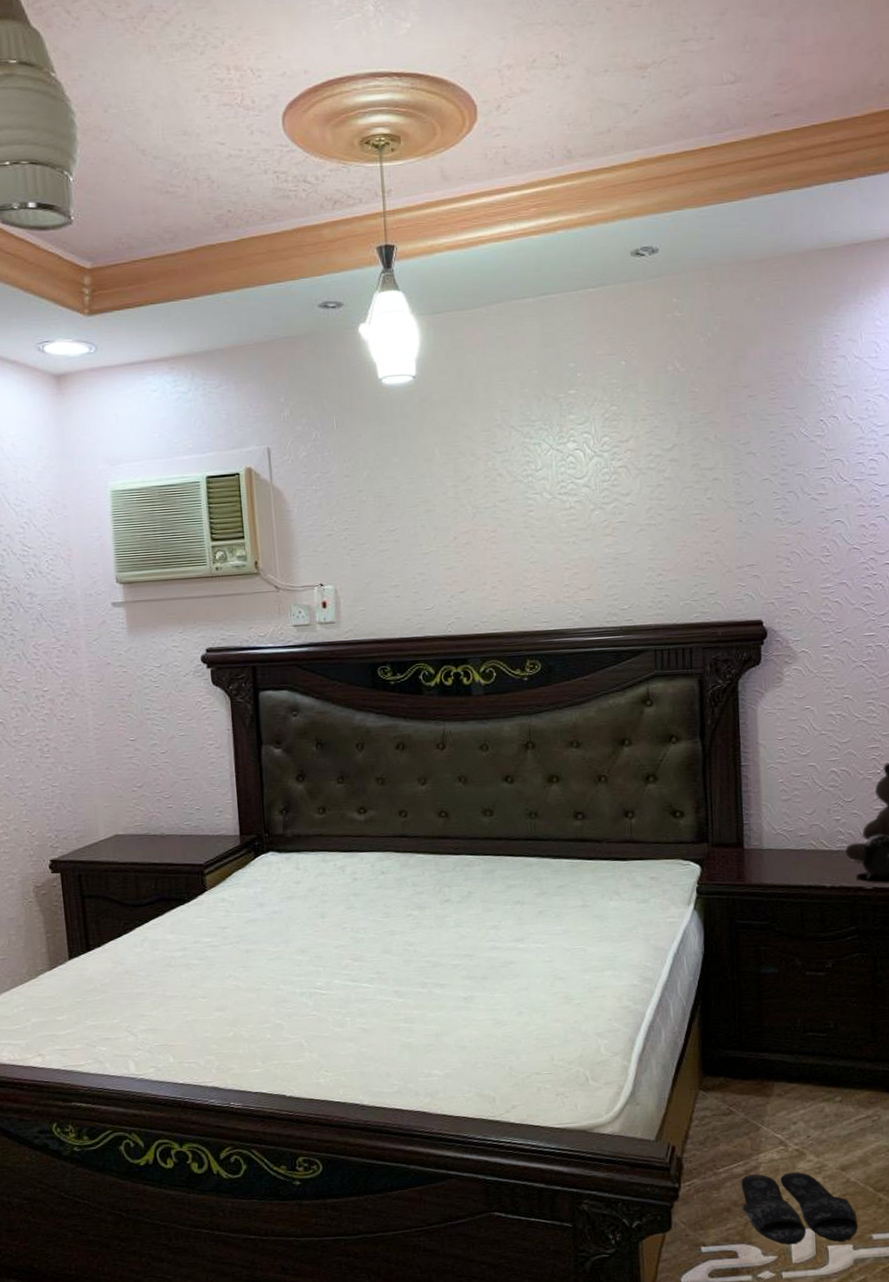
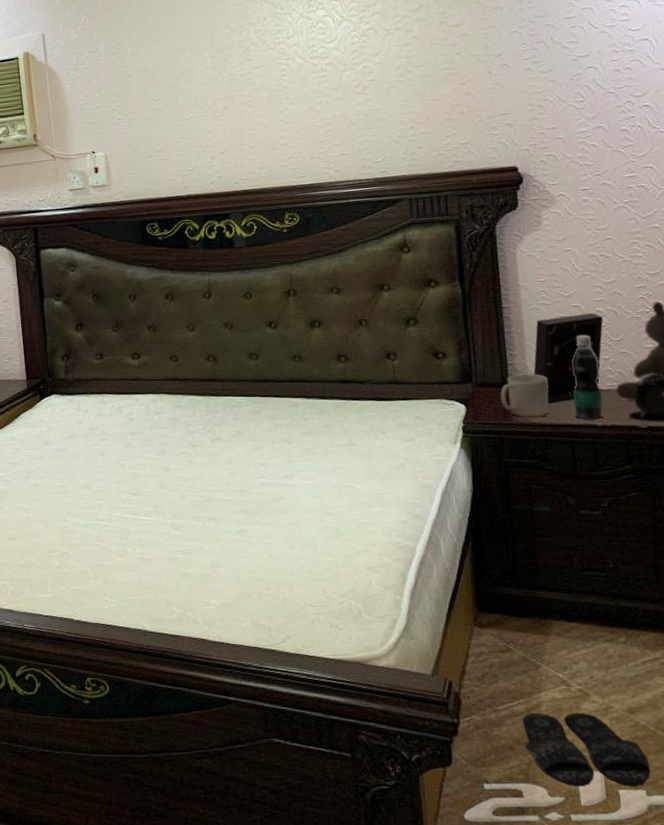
mug: none [735,833,782,879] -> present [500,373,549,419]
picture frame: none [768,773,837,865] -> present [533,313,604,404]
bottle: none [804,795,832,882] -> present [571,335,603,421]

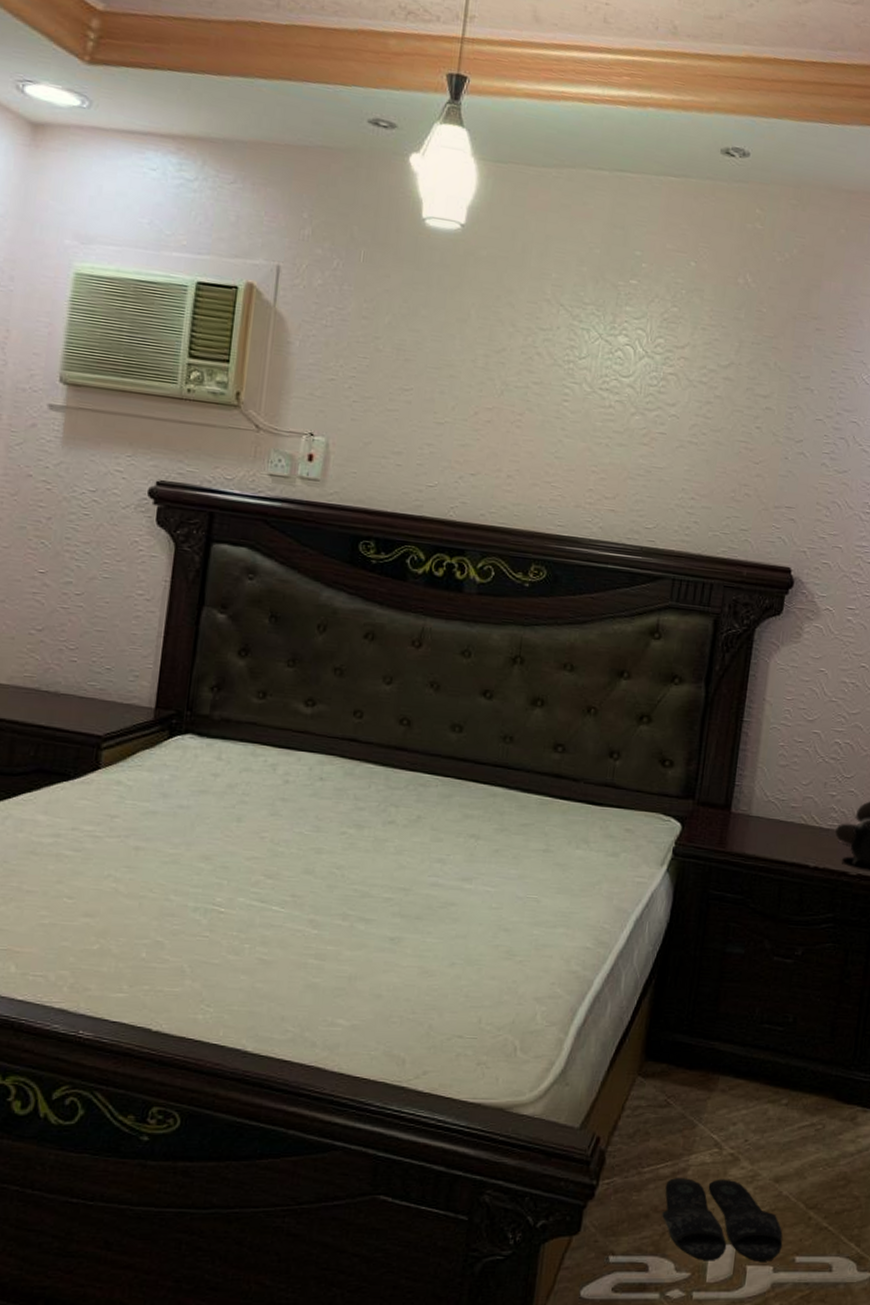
mug: present [500,373,549,419] -> none [719,797,772,849]
picture frame: present [533,313,604,404] -> none [759,741,840,836]
bottle: present [571,335,603,421] -> none [791,766,826,861]

